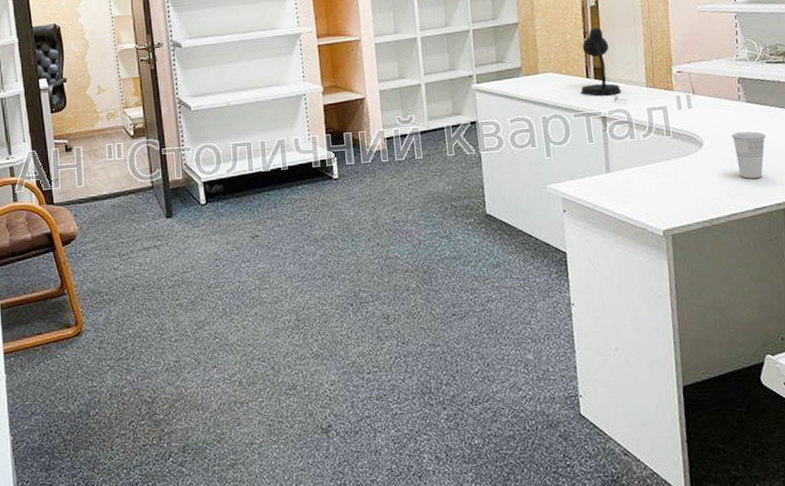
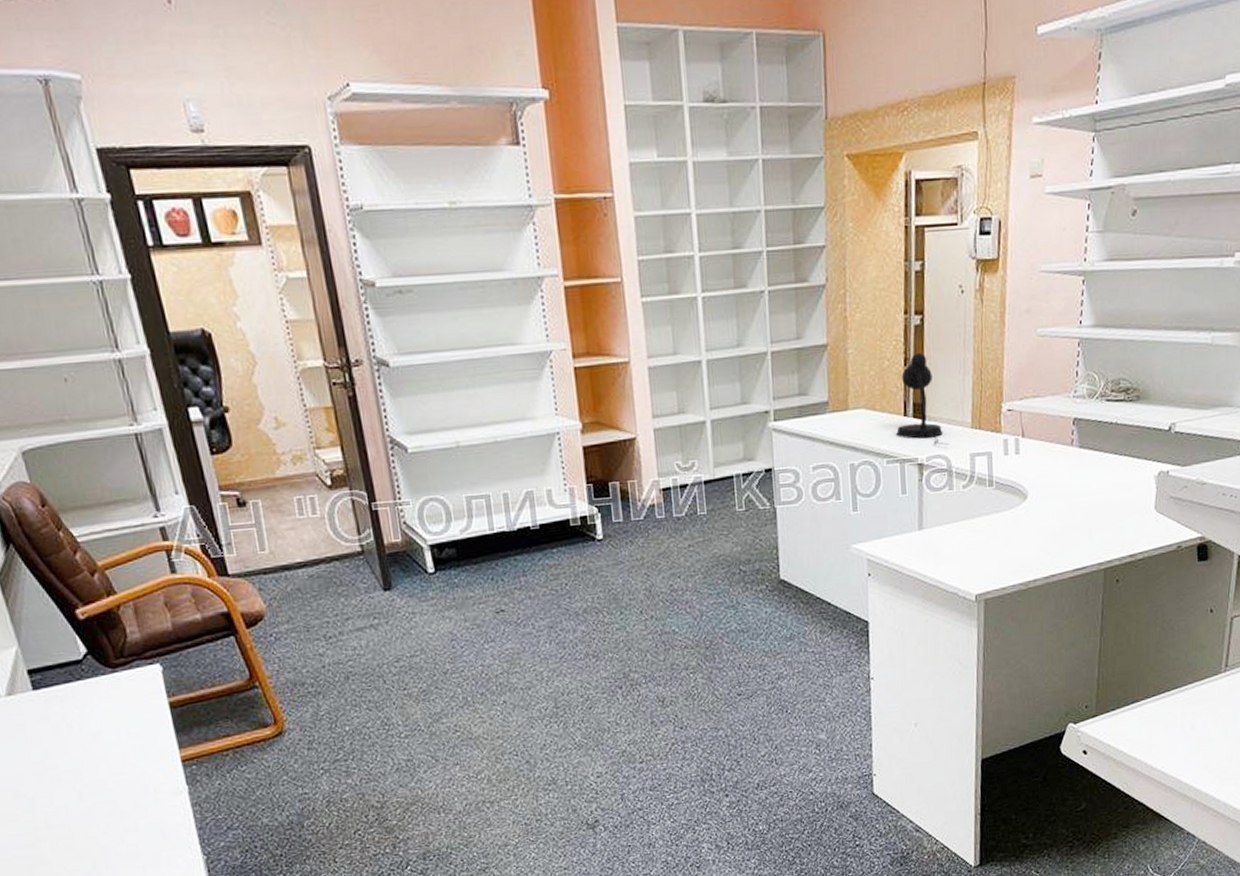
cup: present [732,131,766,179] -> none [1059,481,1095,536]

